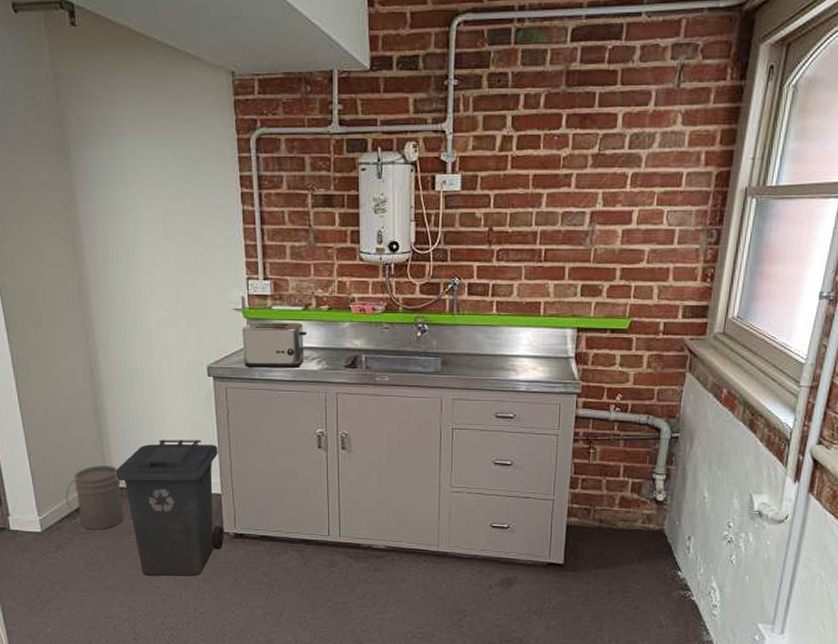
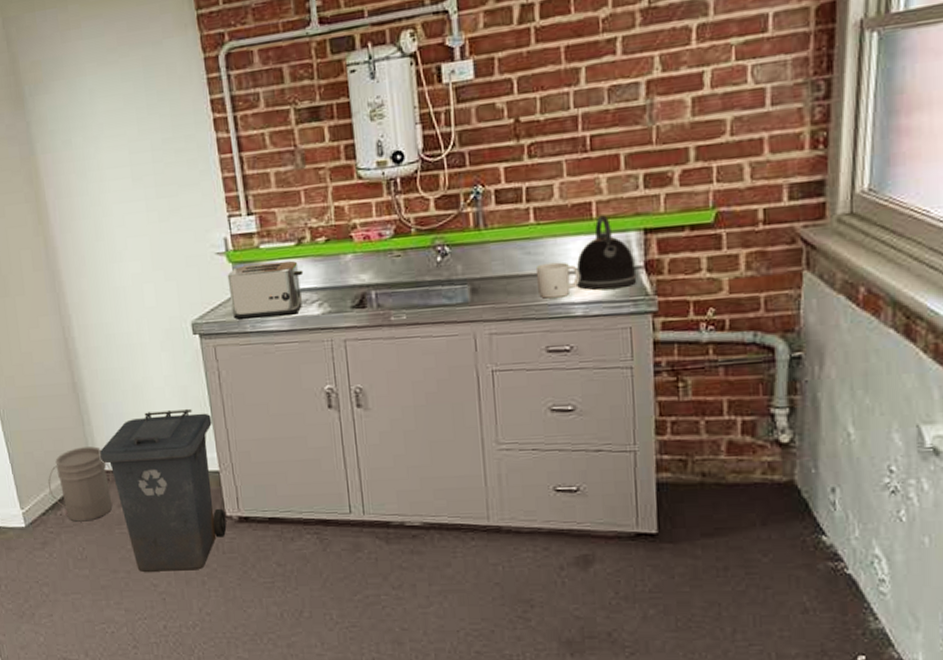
mug: none [493,347,526,375] -> present [535,262,580,299]
kettle: none [523,313,569,373] -> present [577,215,637,290]

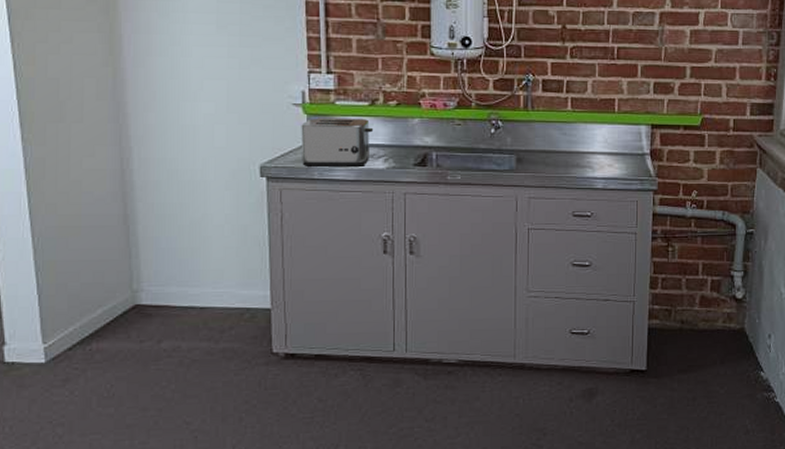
bucket: present [48,446,113,522] -> none [81,280,155,358]
recycling bin: present [100,408,227,572] -> none [145,246,272,409]
mug: present [535,262,580,299] -> none [569,143,602,172]
kettle: present [577,215,637,290] -> none [600,110,644,170]

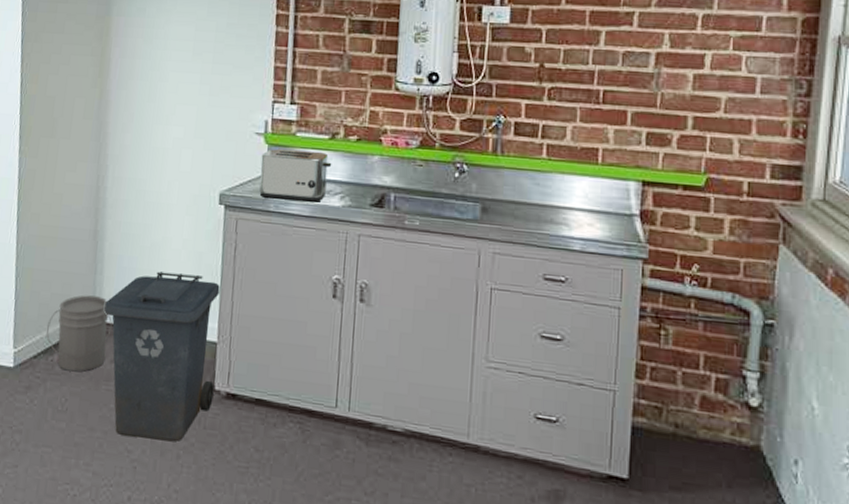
bucket: none [81,280,155,358] -> present [46,295,113,372]
recycling bin: none [145,246,272,409] -> present [104,271,220,442]

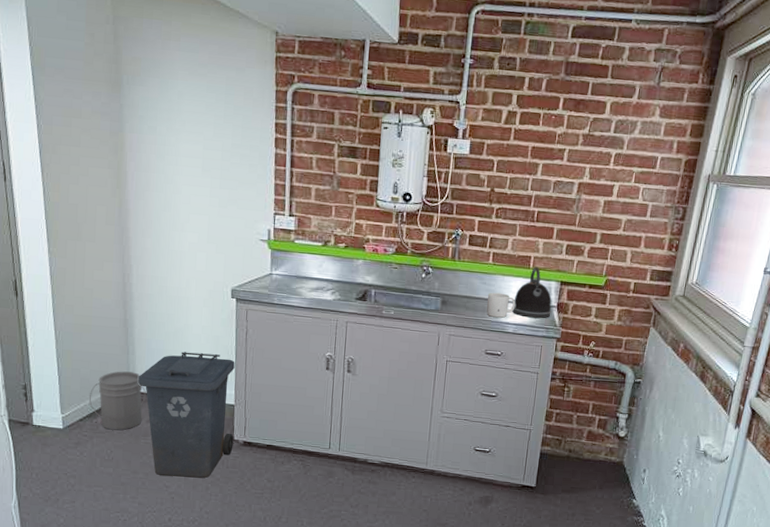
toaster: present [259,149,332,203] -> none [265,253,325,297]
mug: none [542,196,581,230] -> present [486,292,516,318]
kettle: none [578,162,632,232] -> present [512,266,552,319]

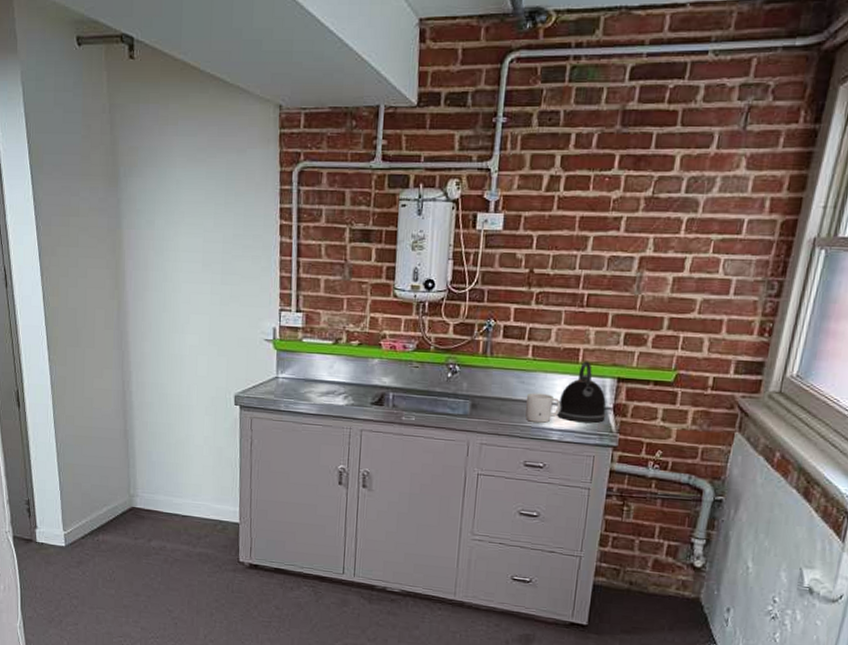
bucket: present [89,371,146,431] -> none [91,485,147,549]
recycling bin: present [138,351,235,478] -> none [139,464,239,603]

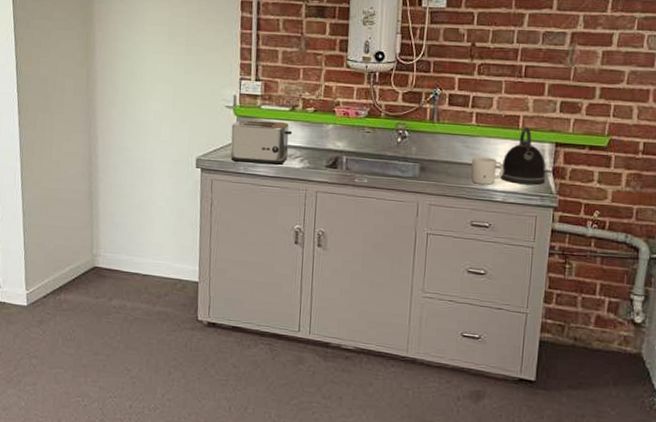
toaster: none [270,354,336,403] -> present [230,120,293,166]

